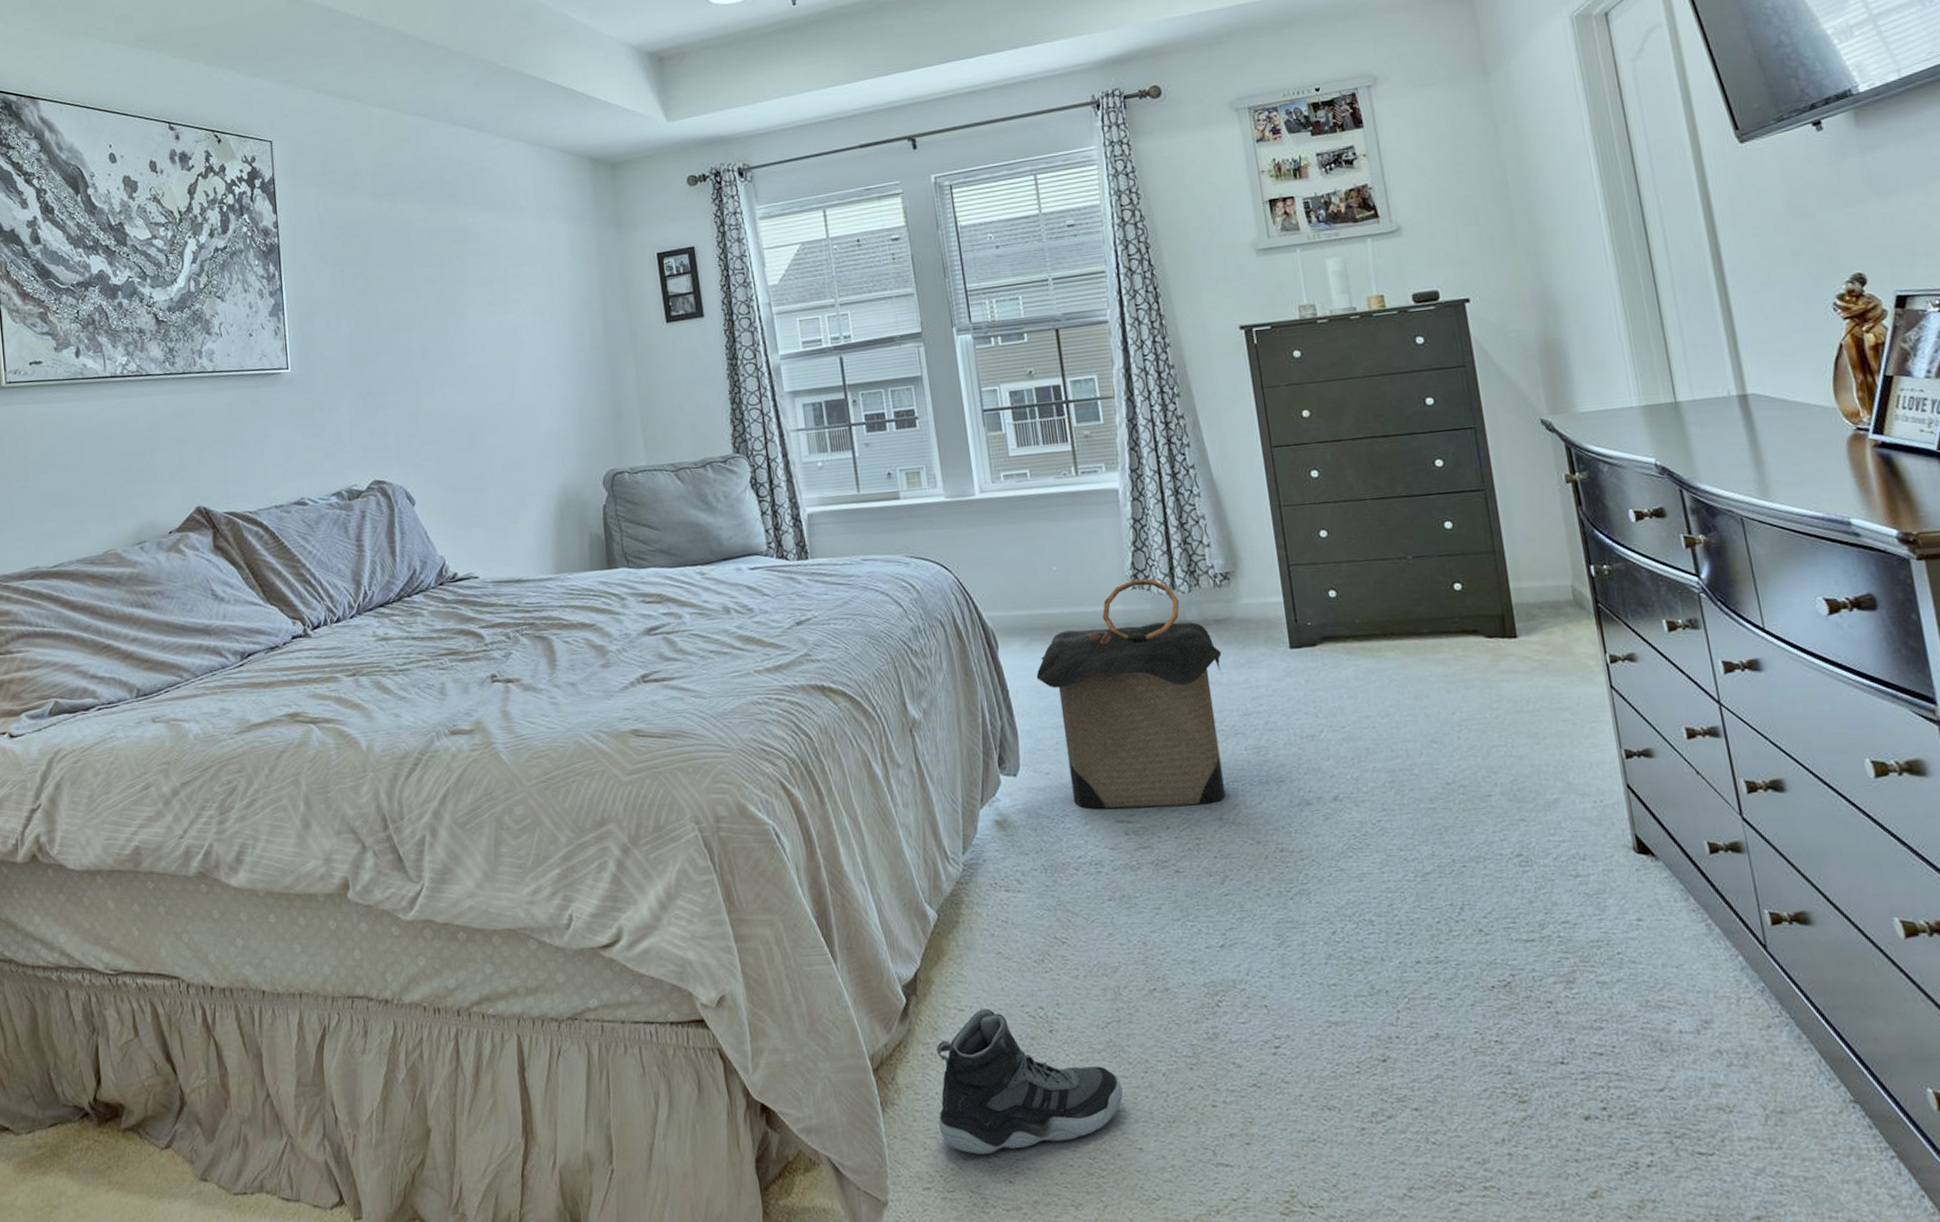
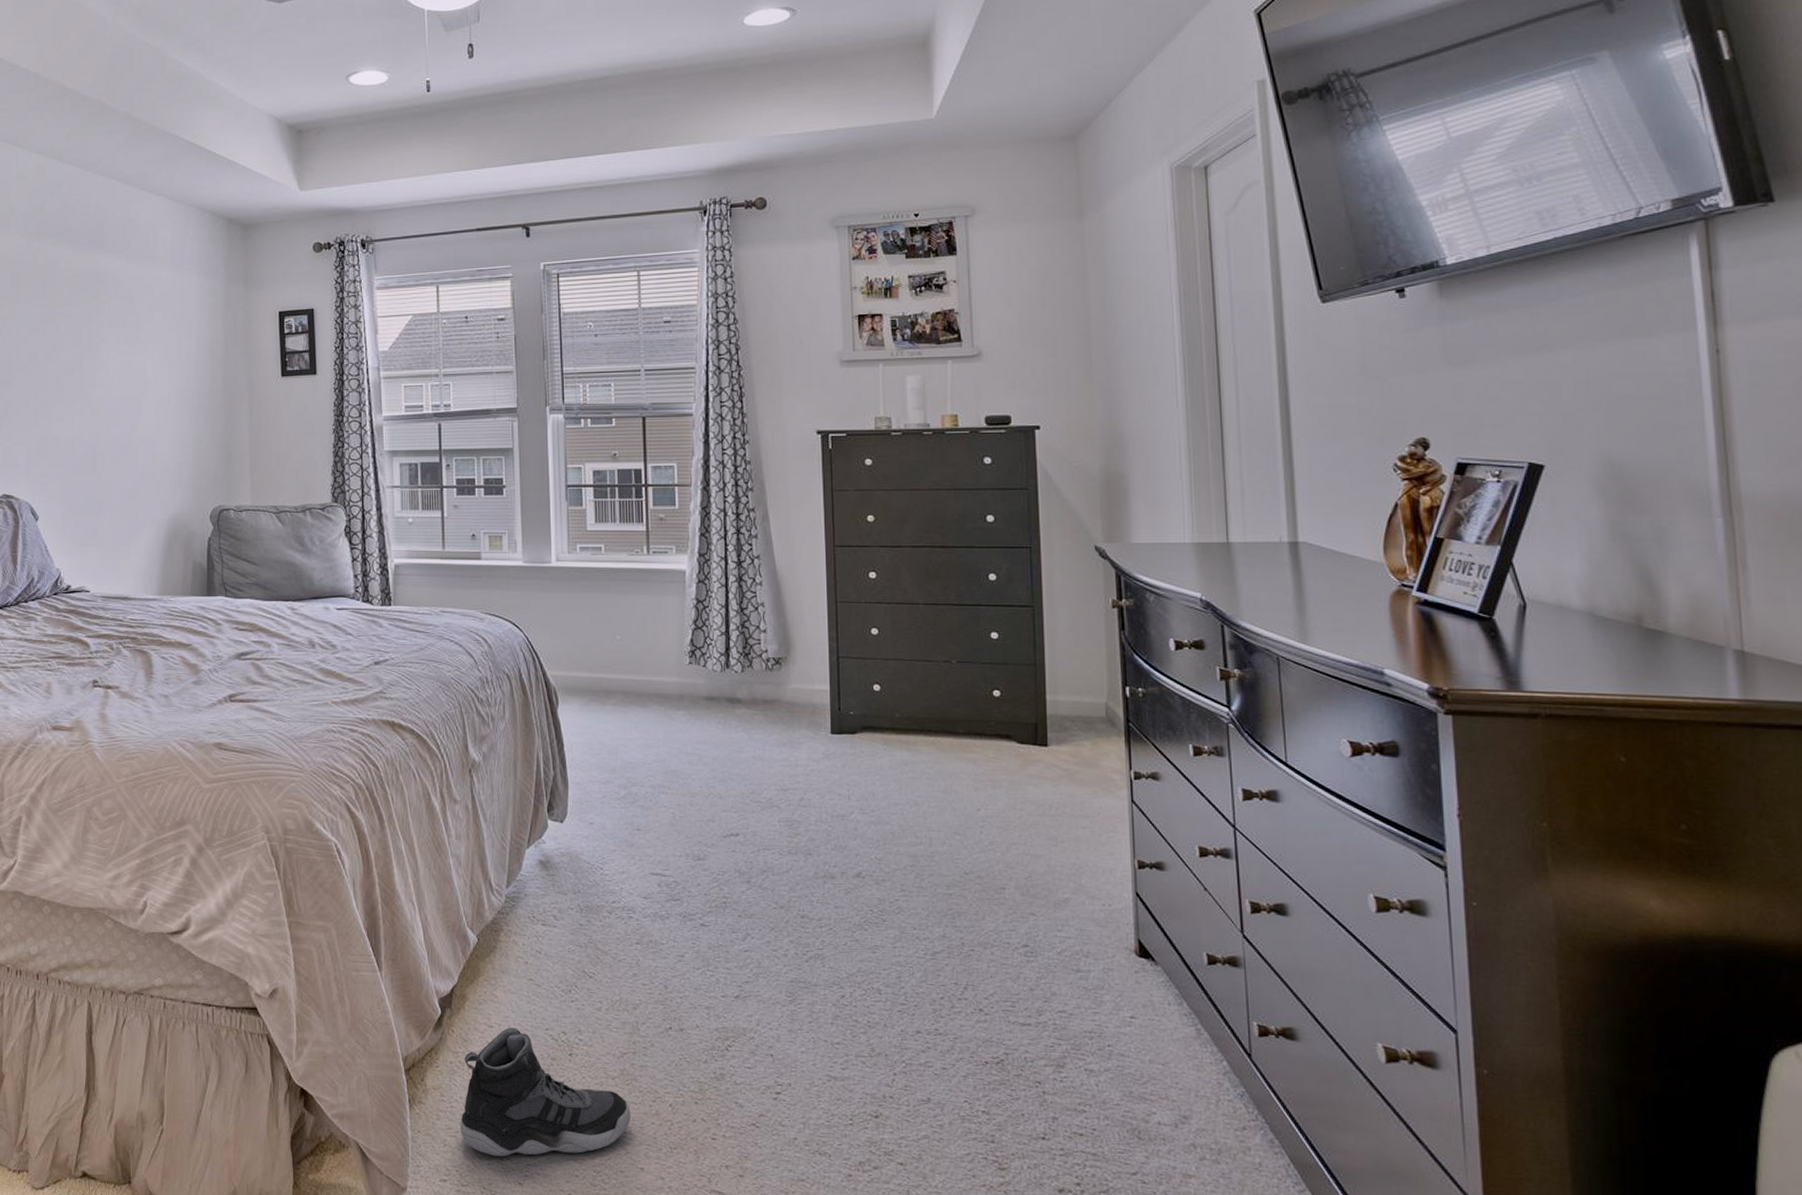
laundry hamper: present [1036,578,1225,809] -> none [591,655,766,866]

